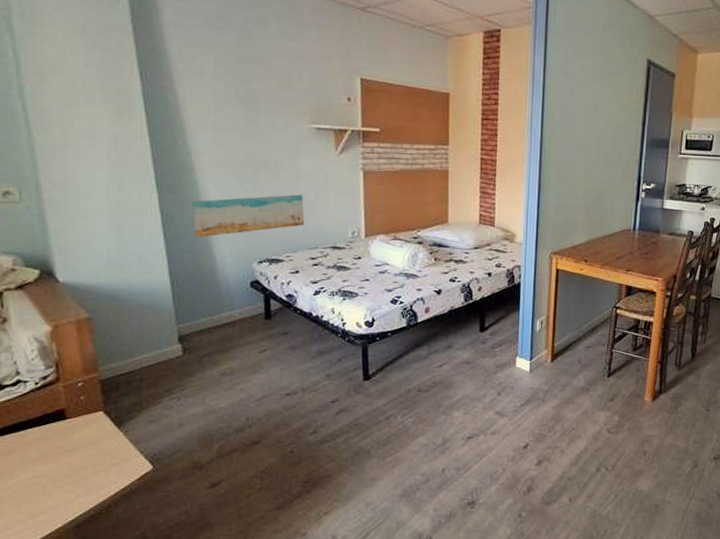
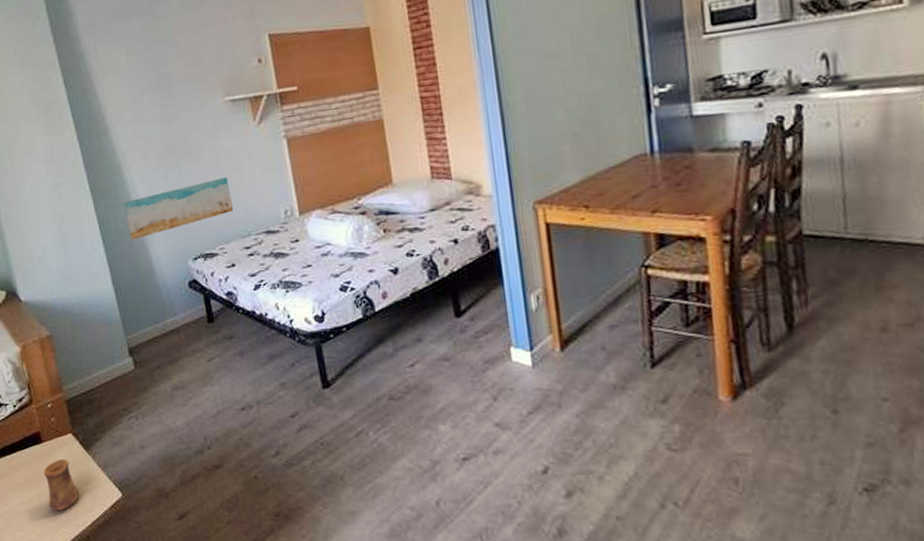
cup: none [64,434,104,484] -> present [43,458,80,512]

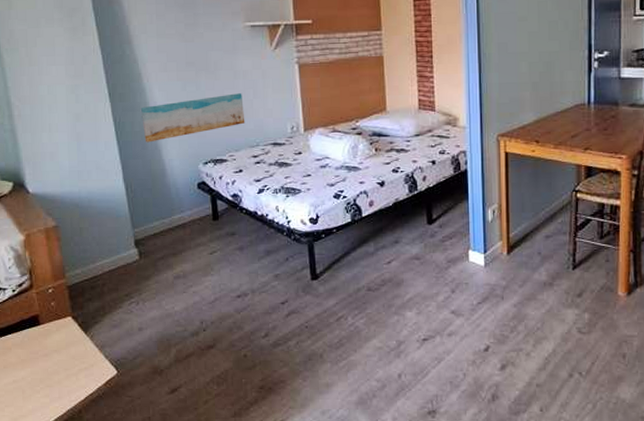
cup: present [43,458,80,512] -> none [39,339,74,389]

